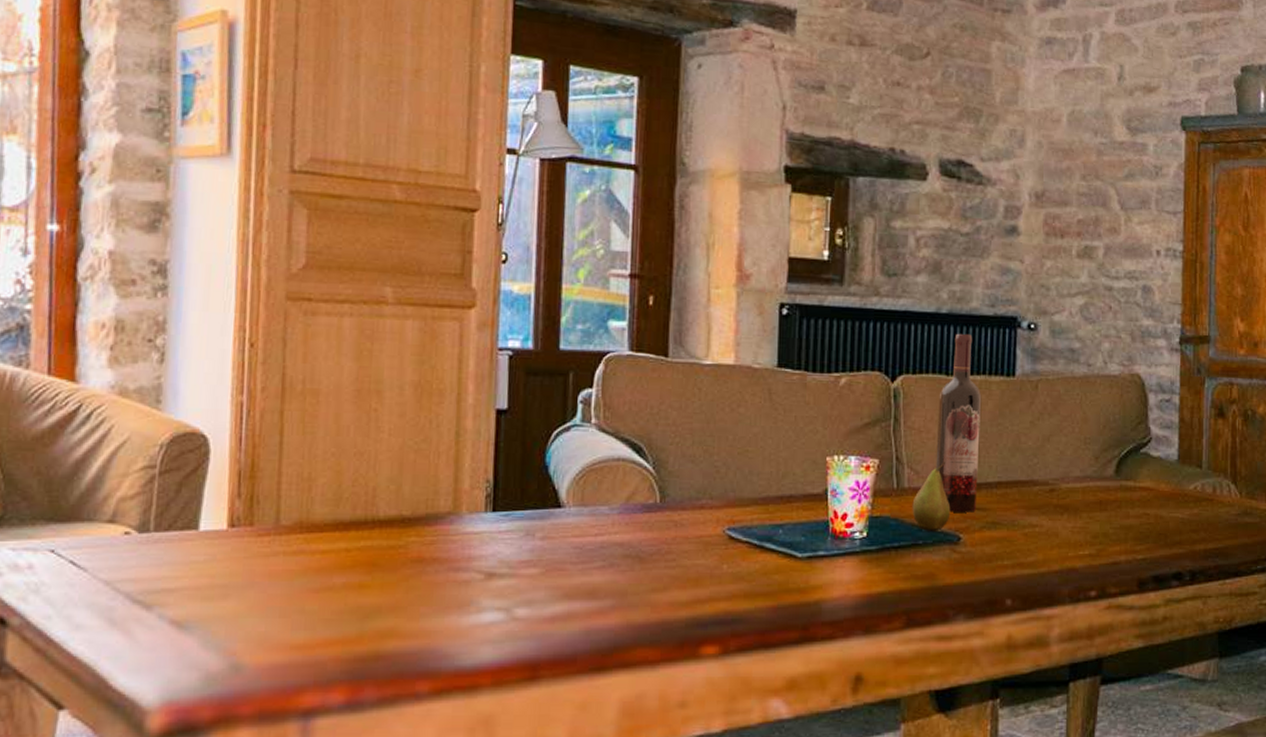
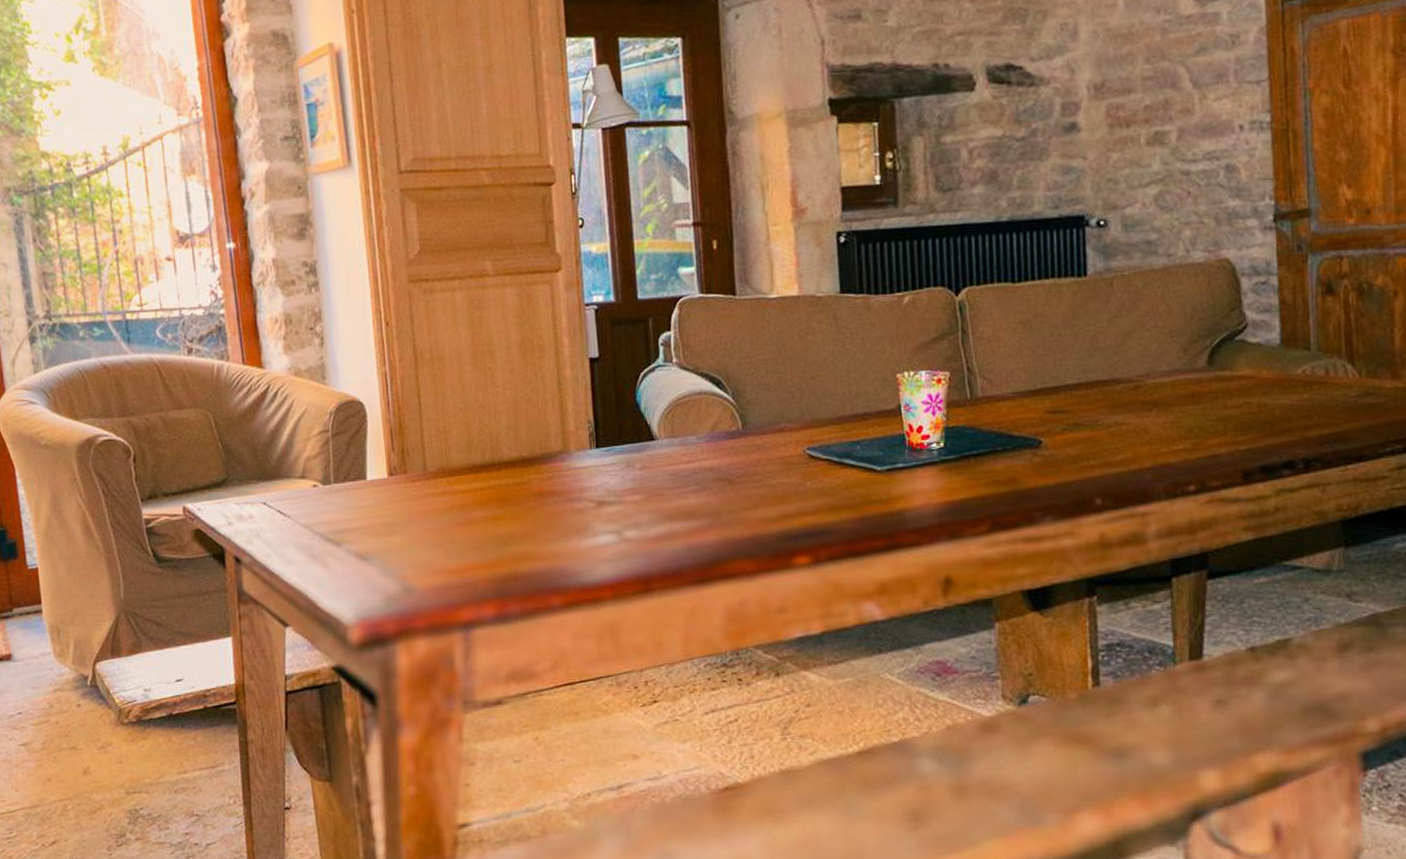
fruit: present [912,461,951,531] -> none [988,368,1029,437]
wine bottle: present [936,333,982,513] -> none [1006,238,1056,417]

